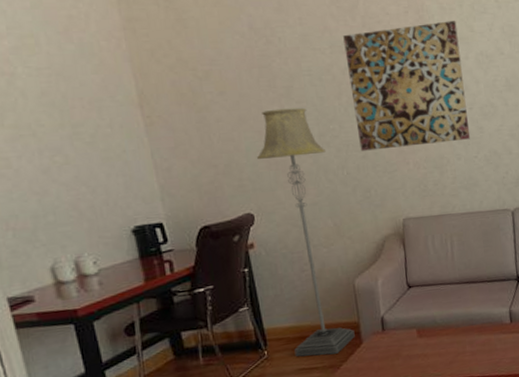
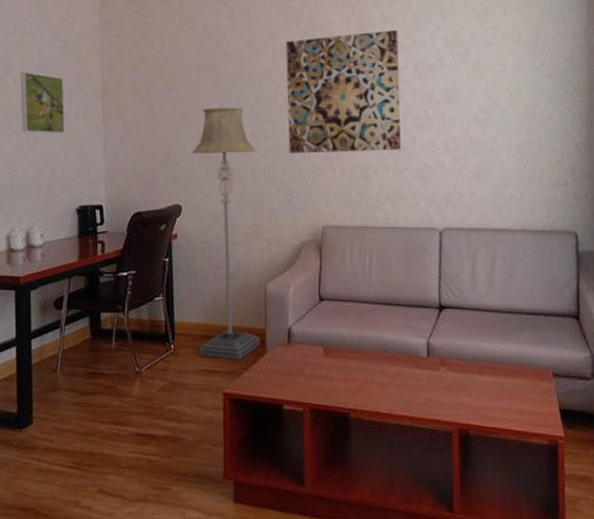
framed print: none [28,81,102,152] -> present [20,72,66,134]

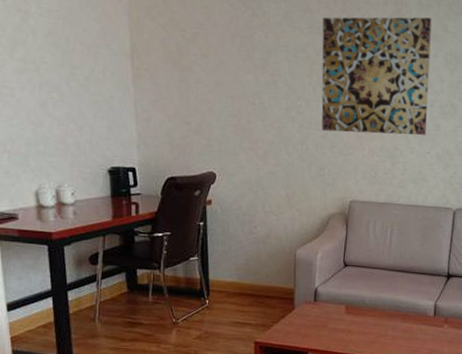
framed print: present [20,72,66,134] -> none [39,21,93,93]
floor lamp: present [193,107,260,360] -> none [227,78,290,314]

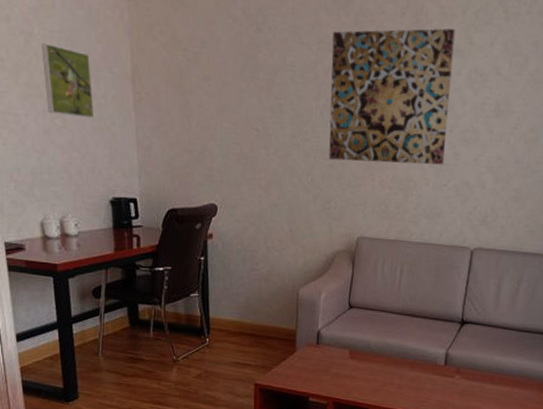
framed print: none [39,21,93,93] -> present [41,43,95,119]

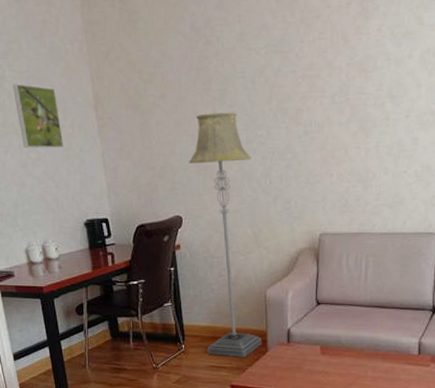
floor lamp: none [229,102,295,356] -> present [189,112,262,357]
wall art: present [328,28,456,165] -> none [280,12,404,160]

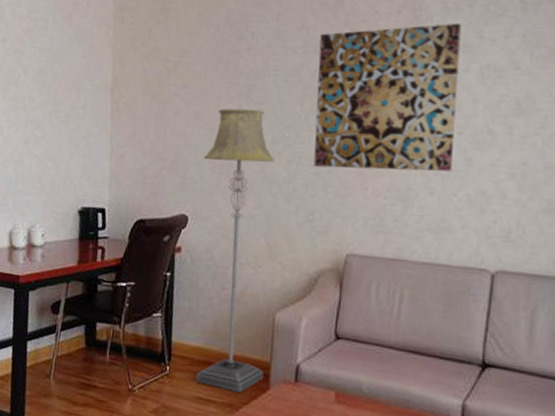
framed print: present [13,84,64,149] -> none [29,60,74,129]
wall art: none [280,12,404,160] -> present [313,24,462,172]

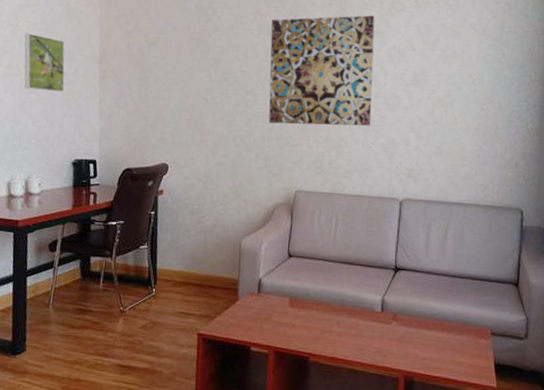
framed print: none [29,60,74,129] -> present [24,33,65,93]
floor lamp: present [196,108,276,393] -> none [178,76,239,305]

